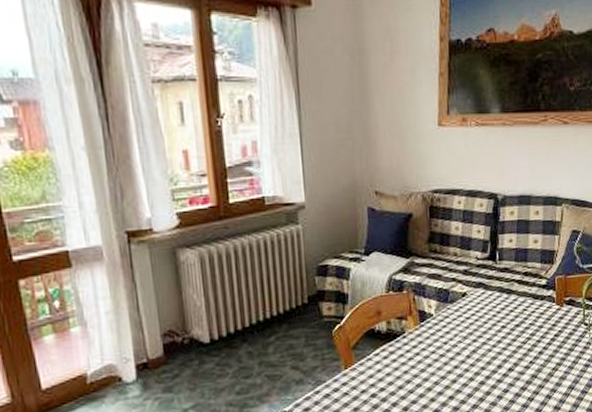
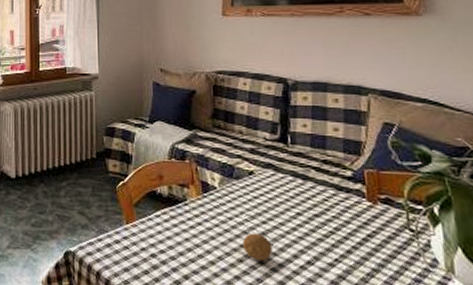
fruit: none [456,352,481,379] -> present [242,233,273,262]

